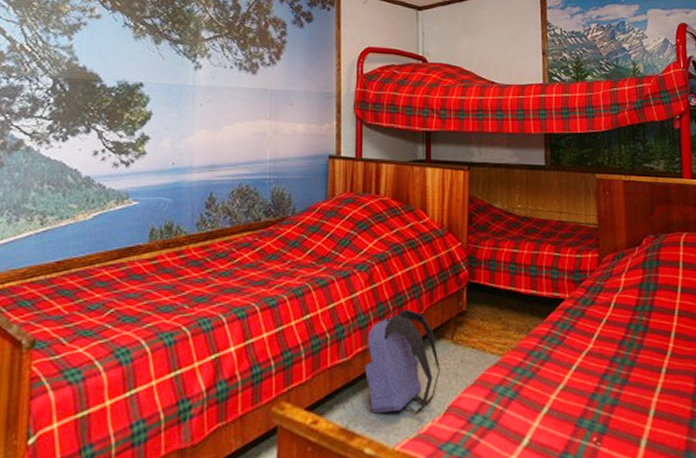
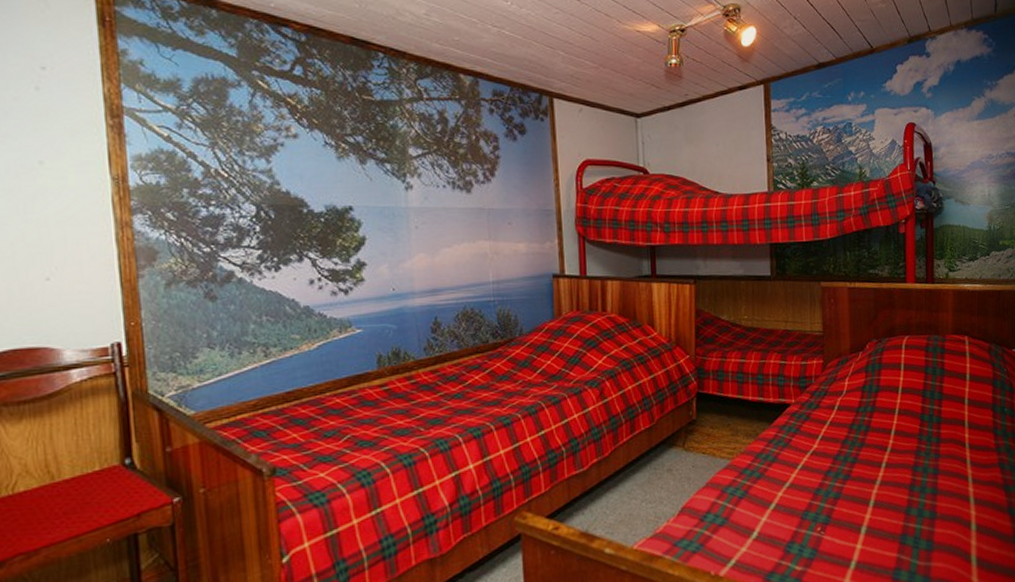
backpack: present [365,308,440,415] -> none [601,420,673,518]

